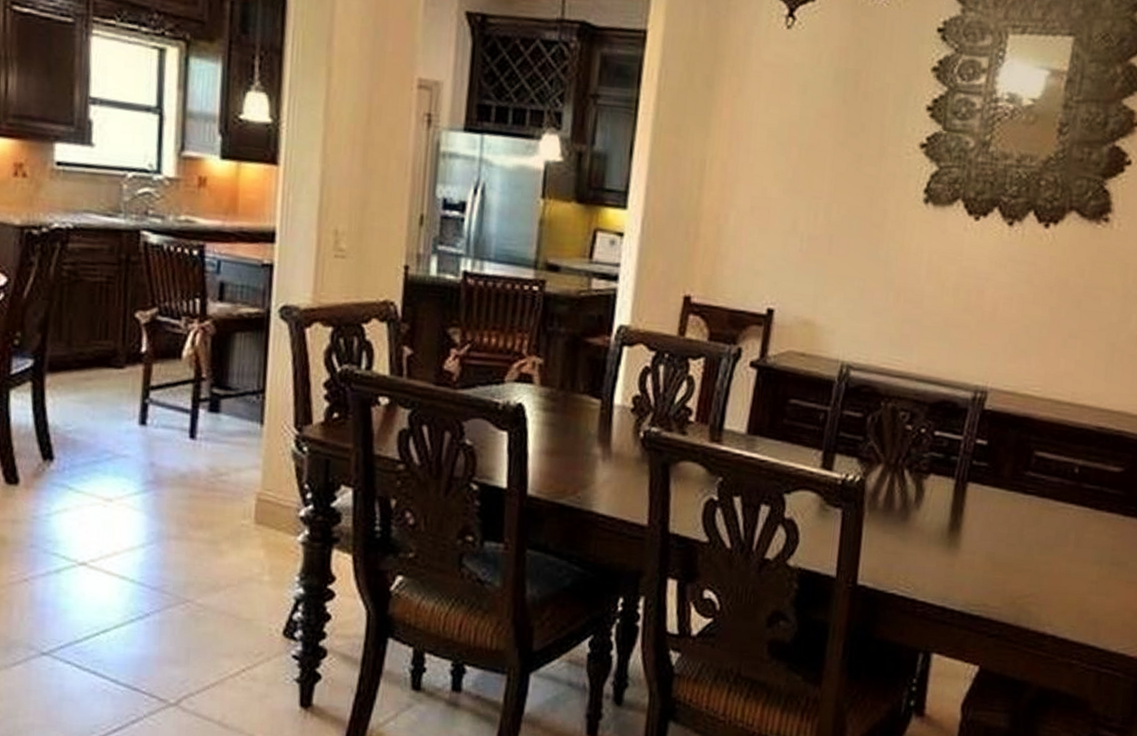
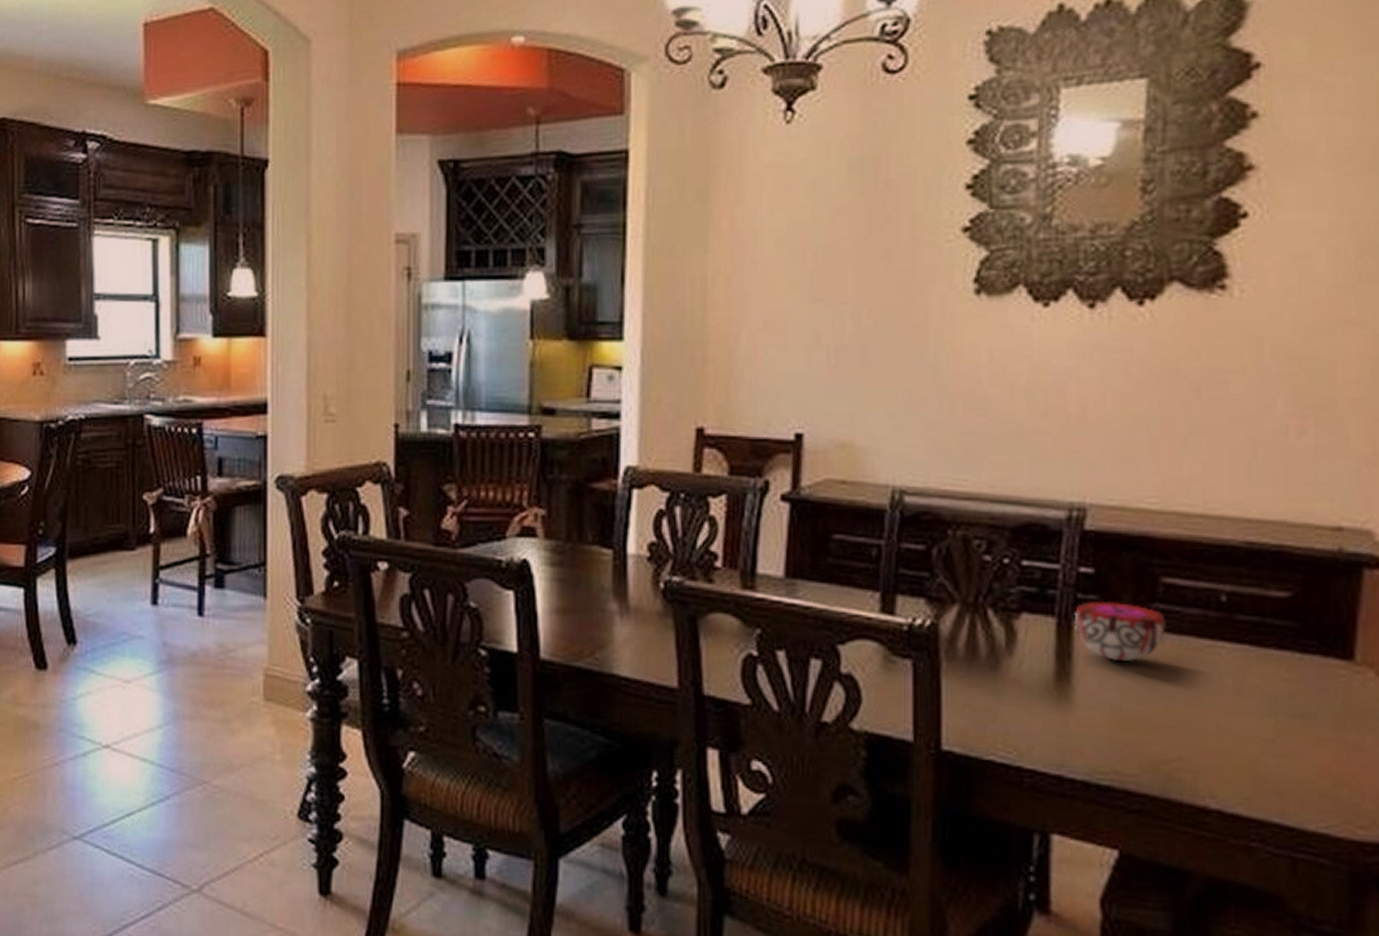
decorative bowl: none [968,468,1034,517] -> present [1075,602,1166,661]

